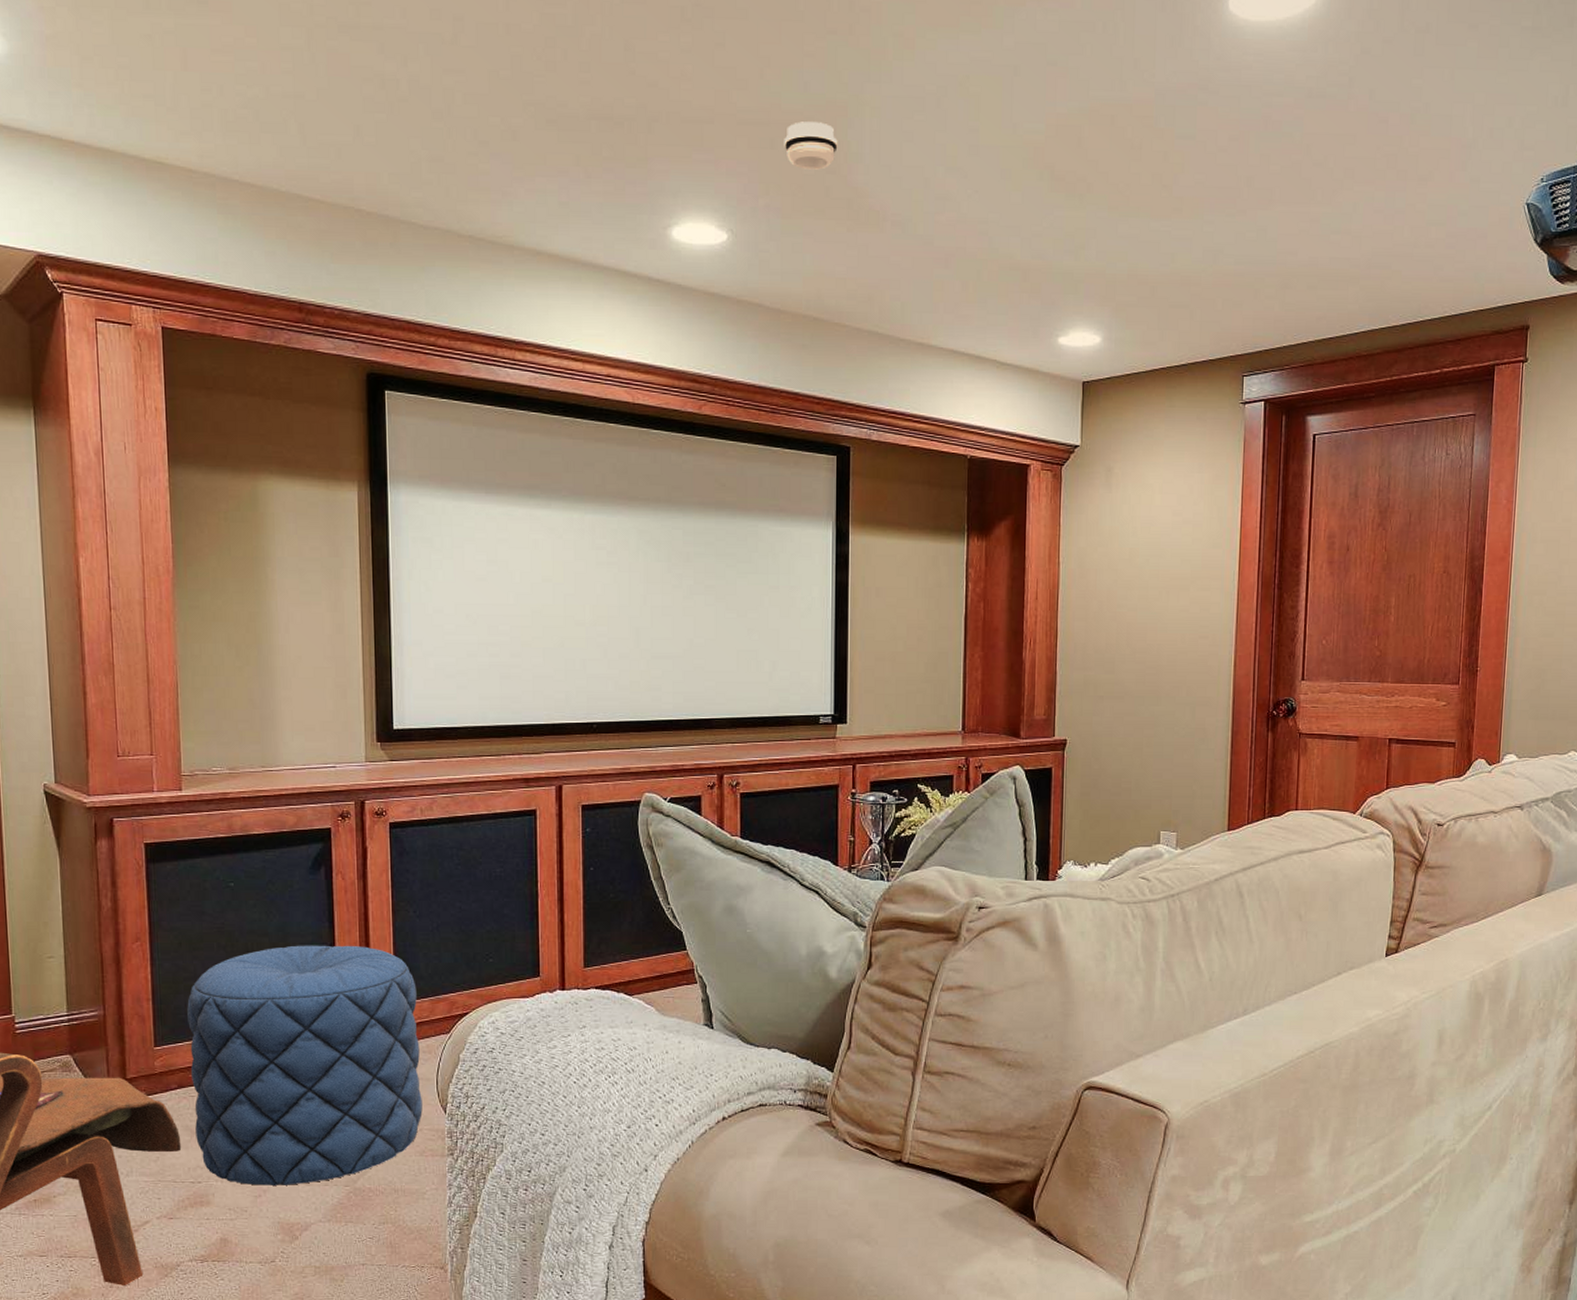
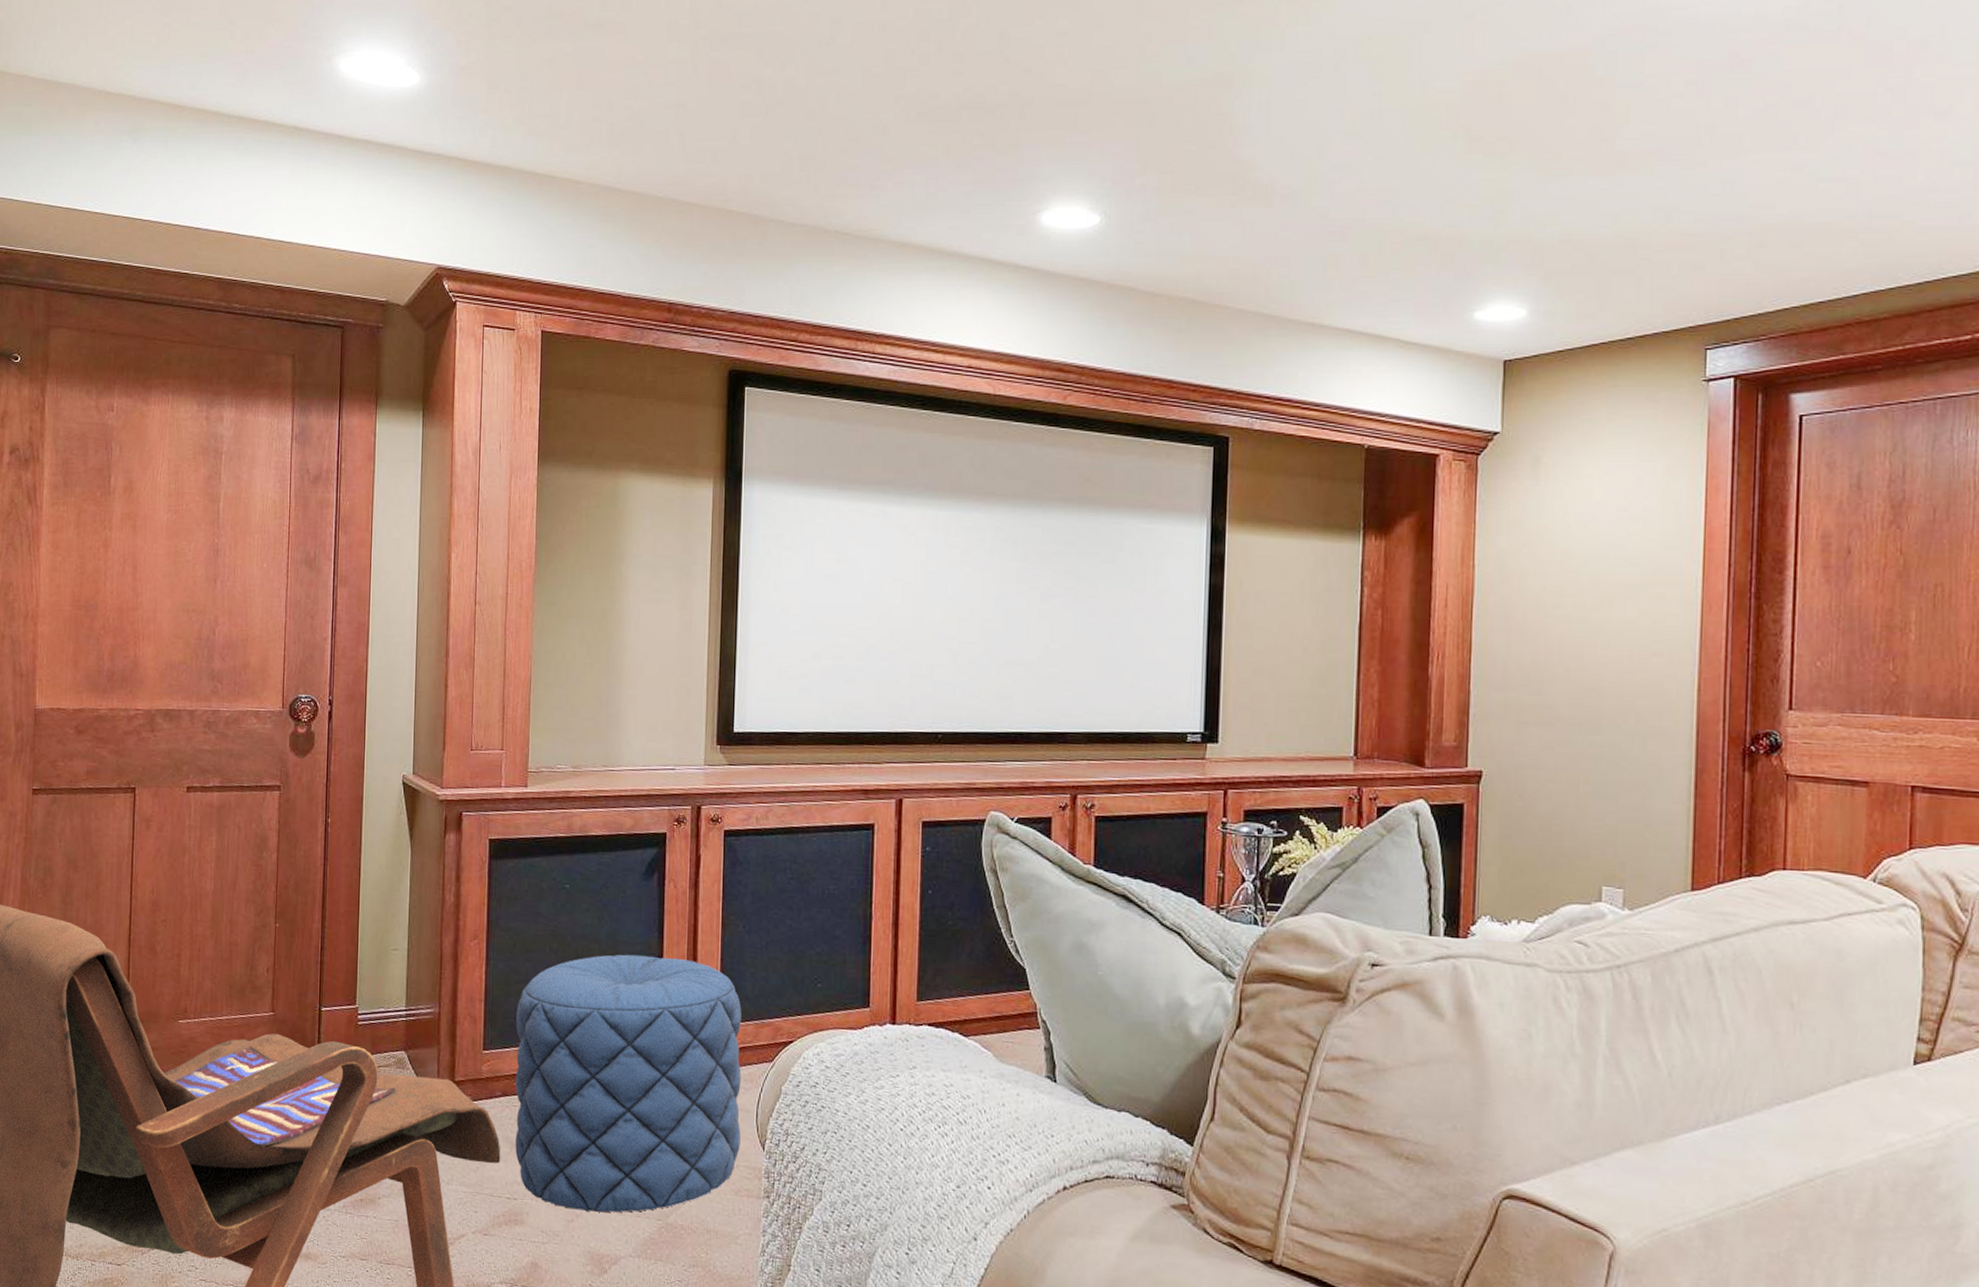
smoke detector: present [784,121,838,170] -> none [1164,96,1223,146]

